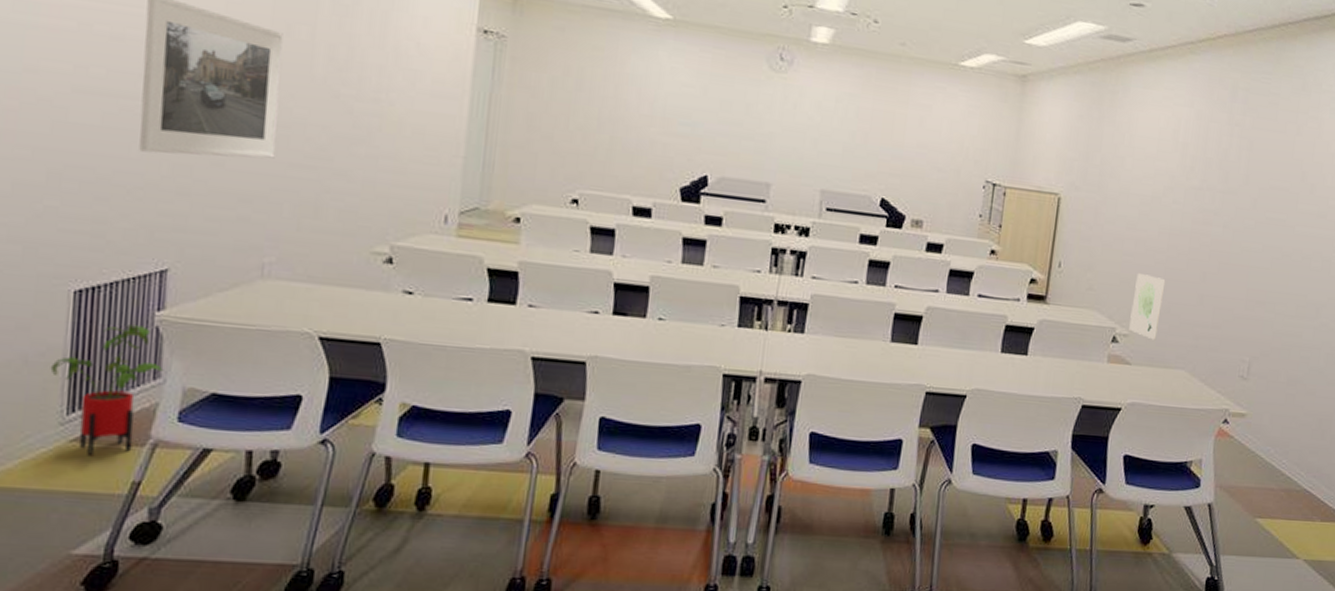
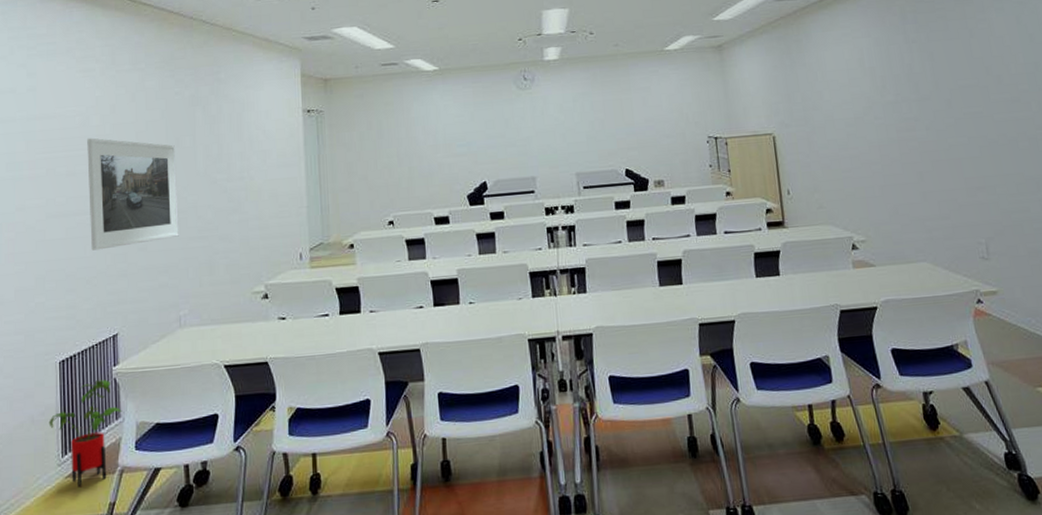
wall art: present [1129,272,1166,340] -> none [859,184,892,241]

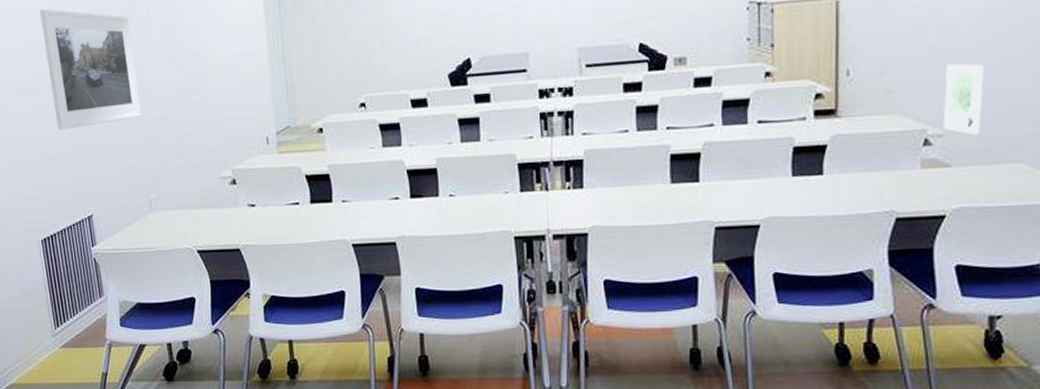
house plant: present [48,379,122,488] -> none [39,259,105,357]
wall art: none [859,184,892,241] -> present [944,63,985,136]

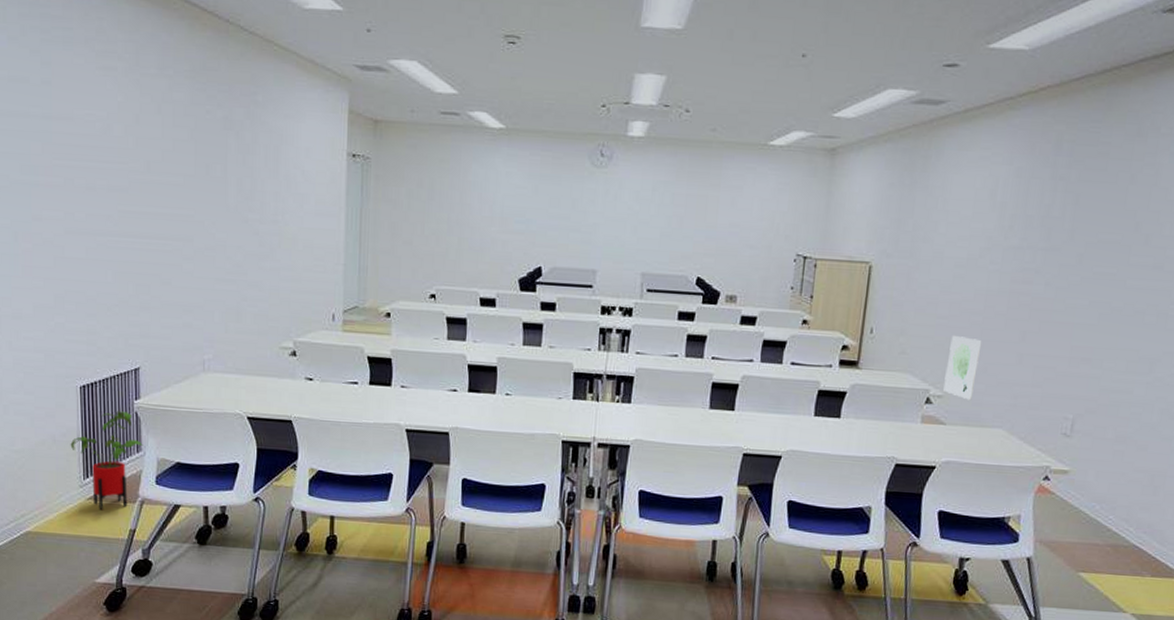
house plant: none [39,259,105,357] -> present [70,411,143,511]
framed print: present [40,8,142,130] -> none [108,149,206,277]

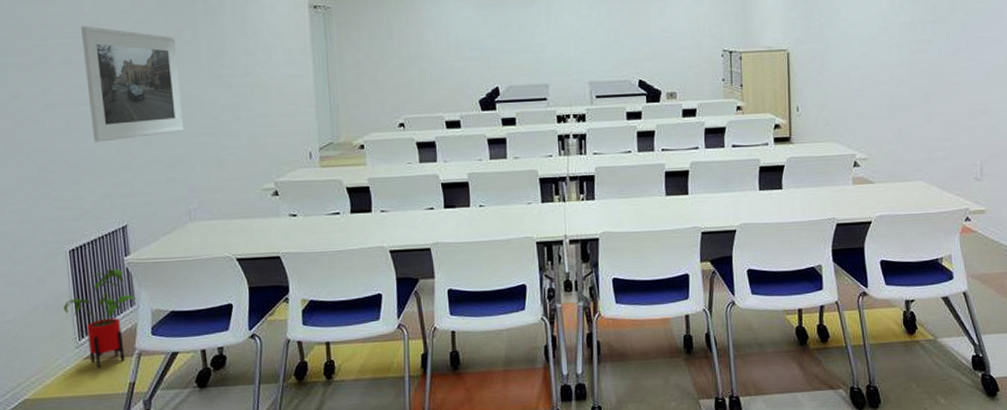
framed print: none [108,149,206,277] -> present [81,25,185,142]
wall art: present [943,335,982,401] -> none [866,104,894,160]

